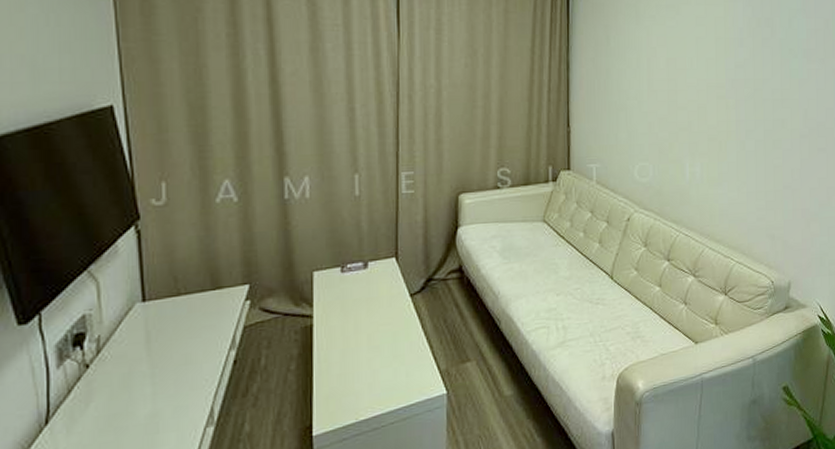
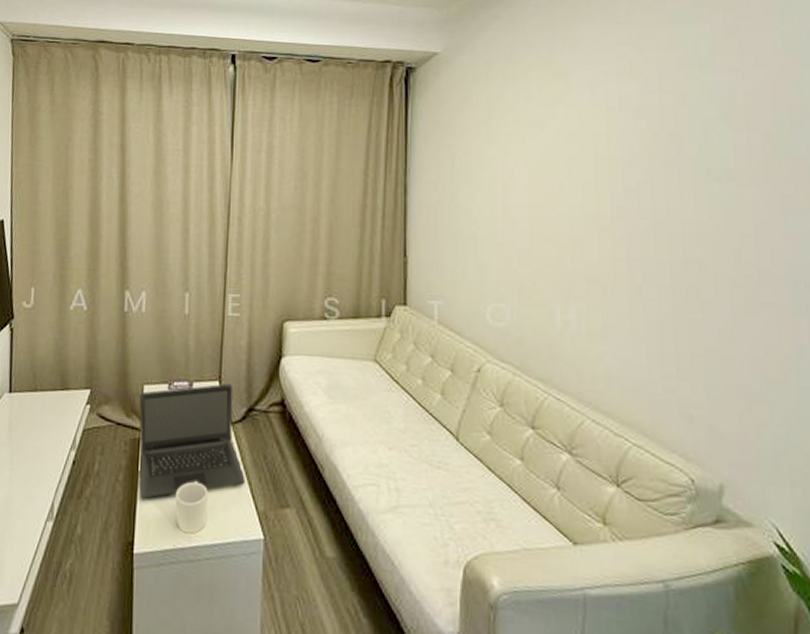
laptop: none [310,258,427,382] -> present [139,383,245,499]
mug: none [354,354,390,405] -> present [175,480,208,534]

